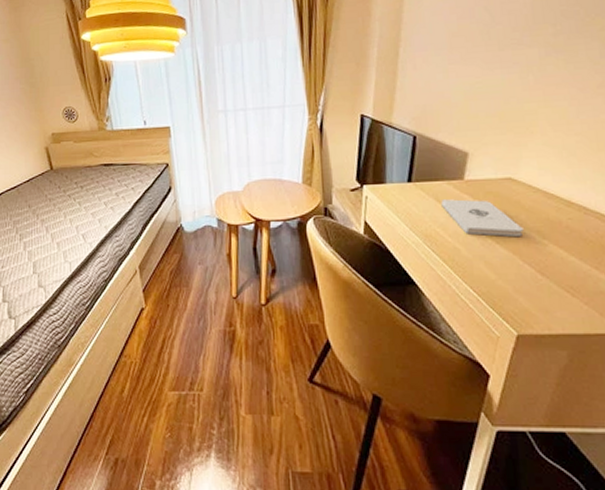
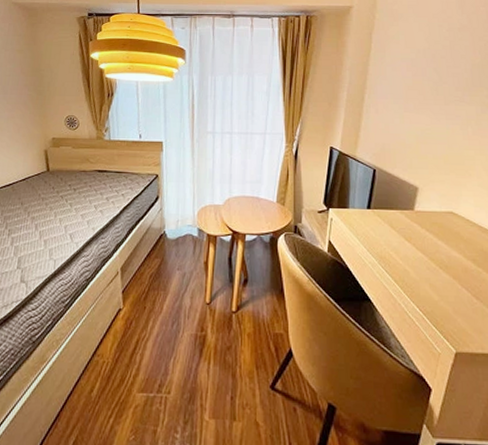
notepad: present [441,199,524,238] -> none [394,226,462,264]

